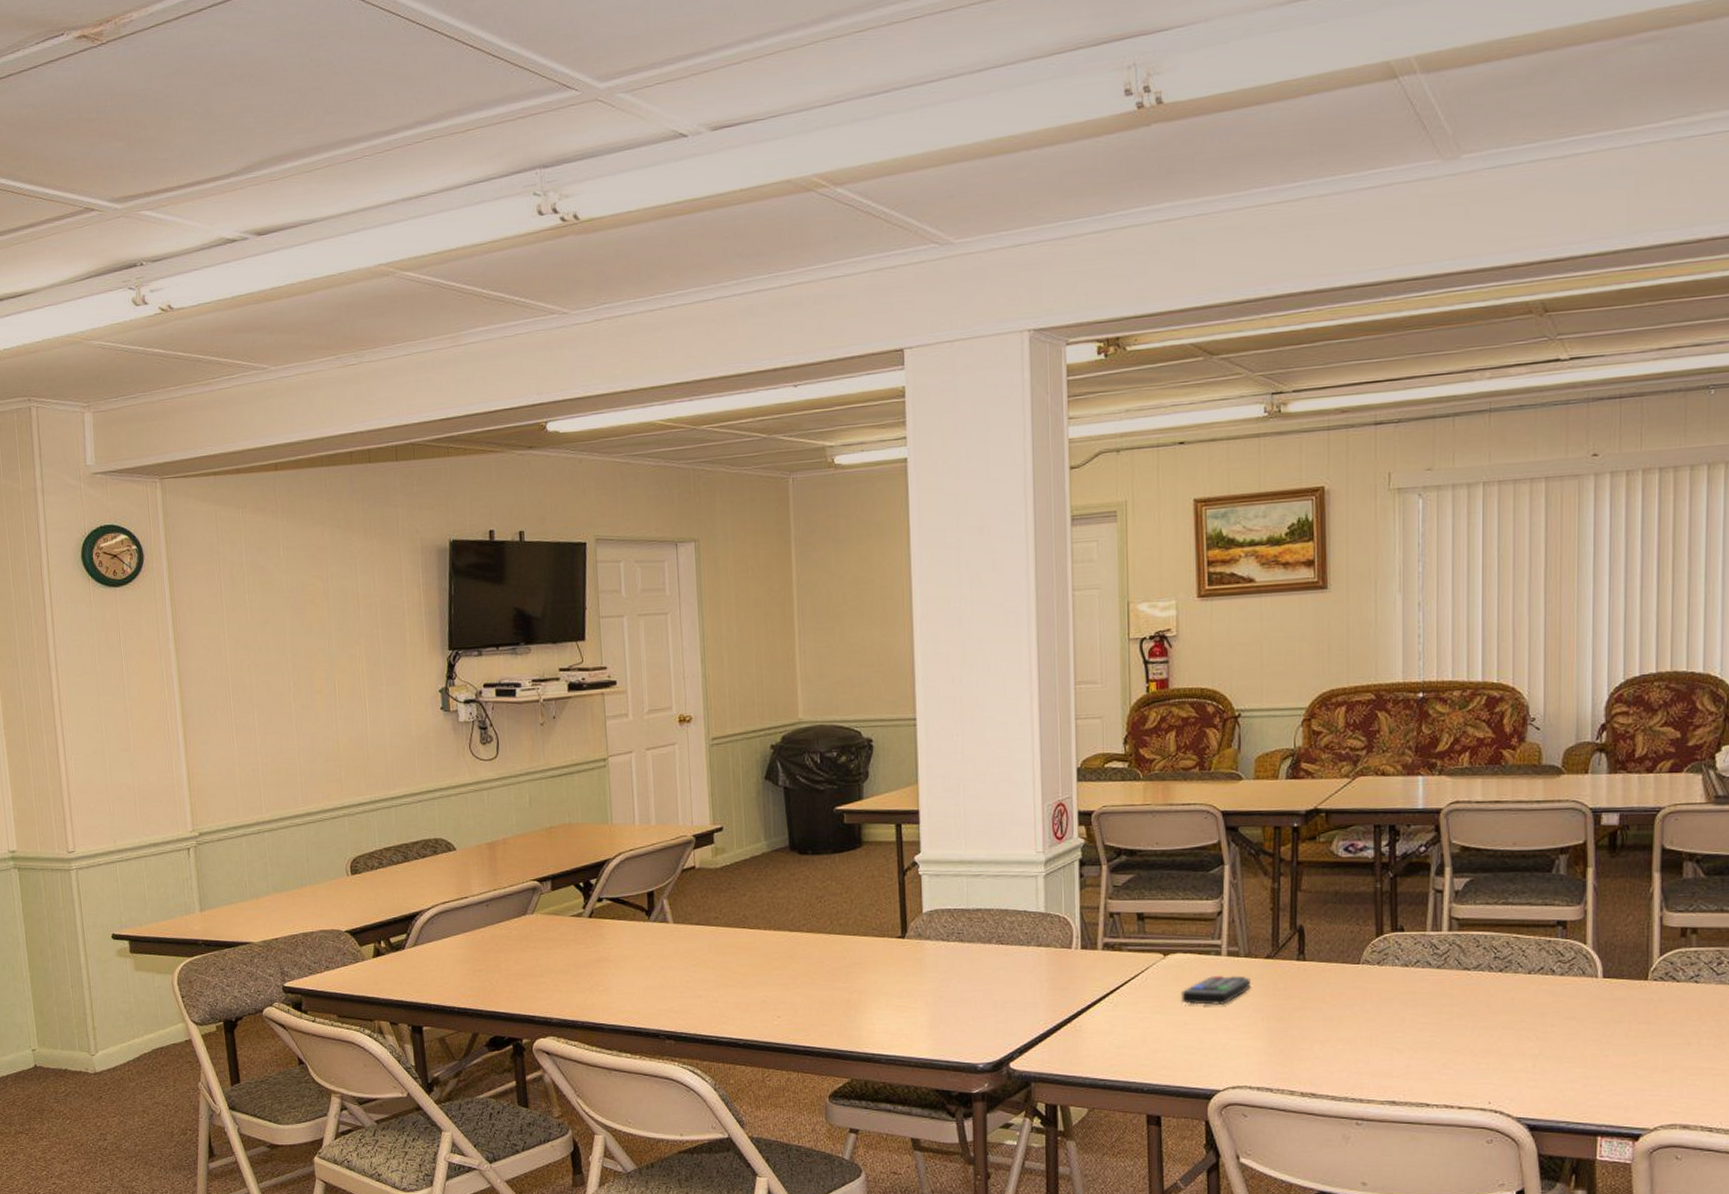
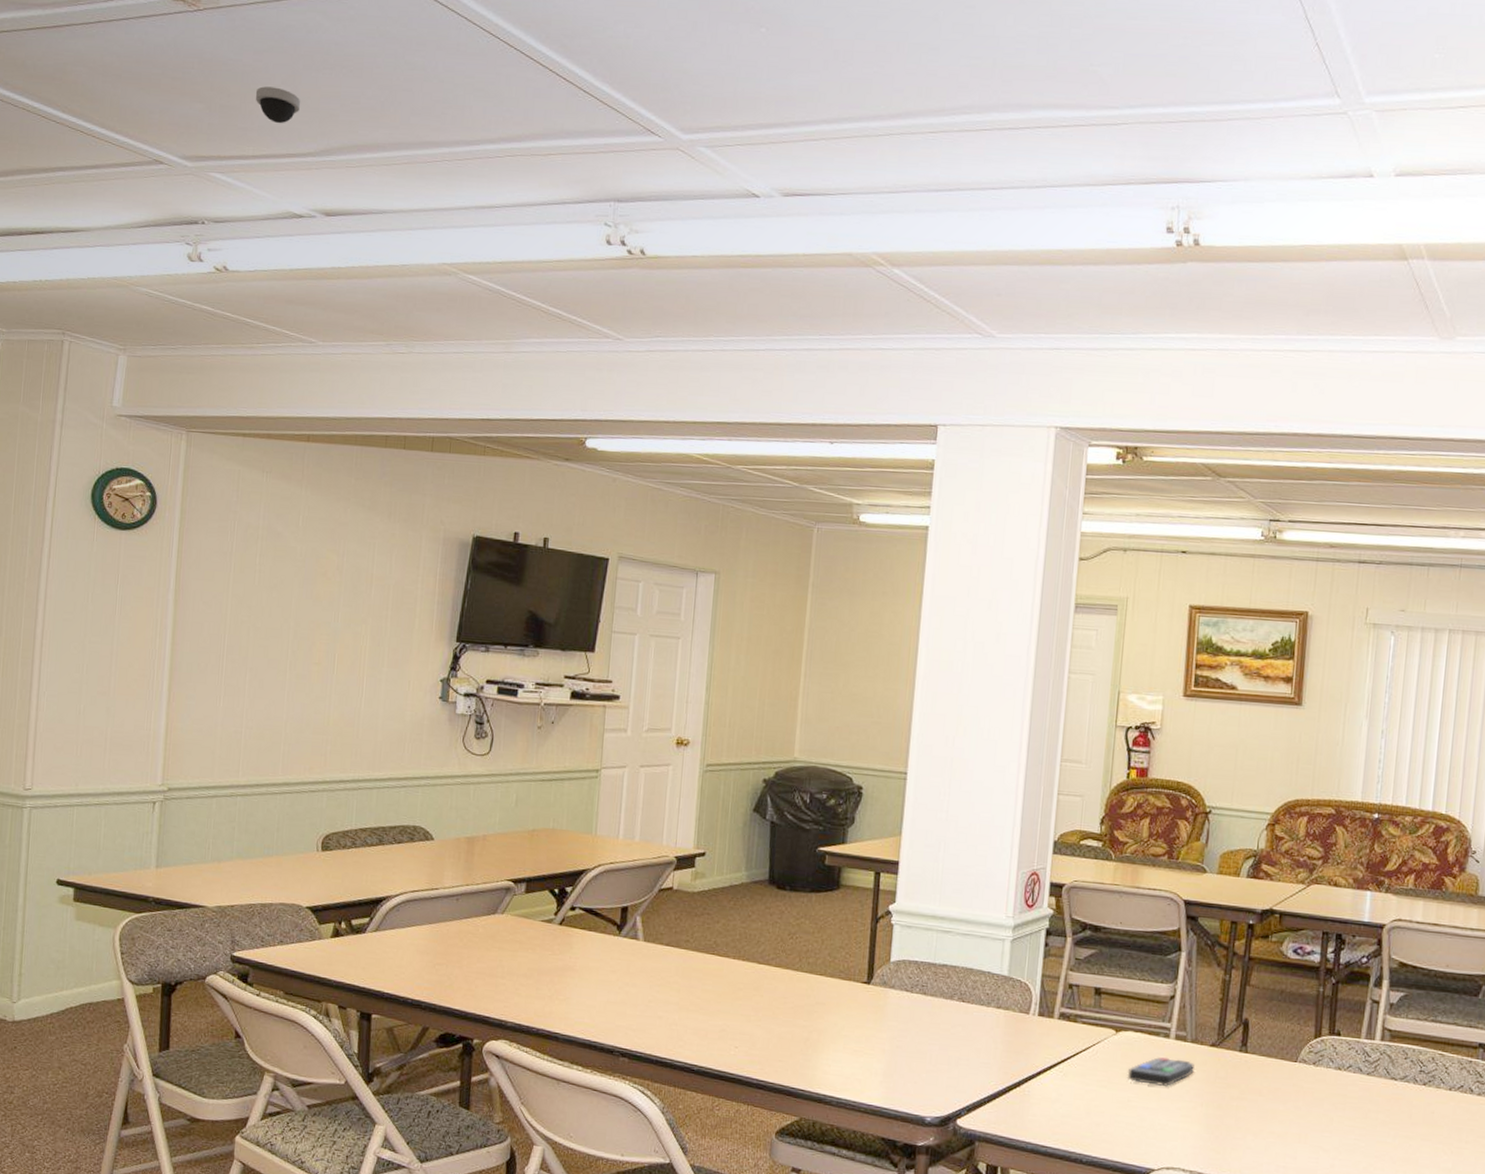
dome security camera: none [170,110,216,149] -> present [255,86,301,124]

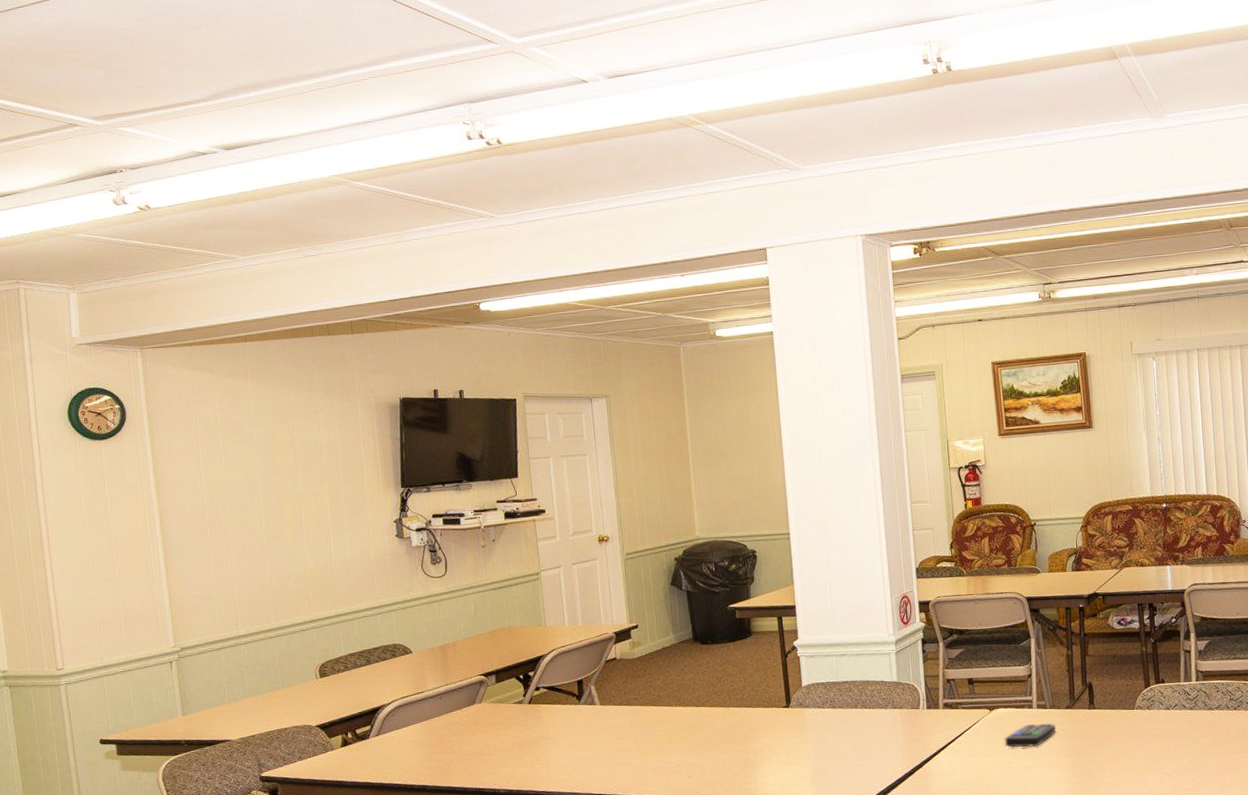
dome security camera: present [255,86,301,124] -> none [145,47,187,78]

